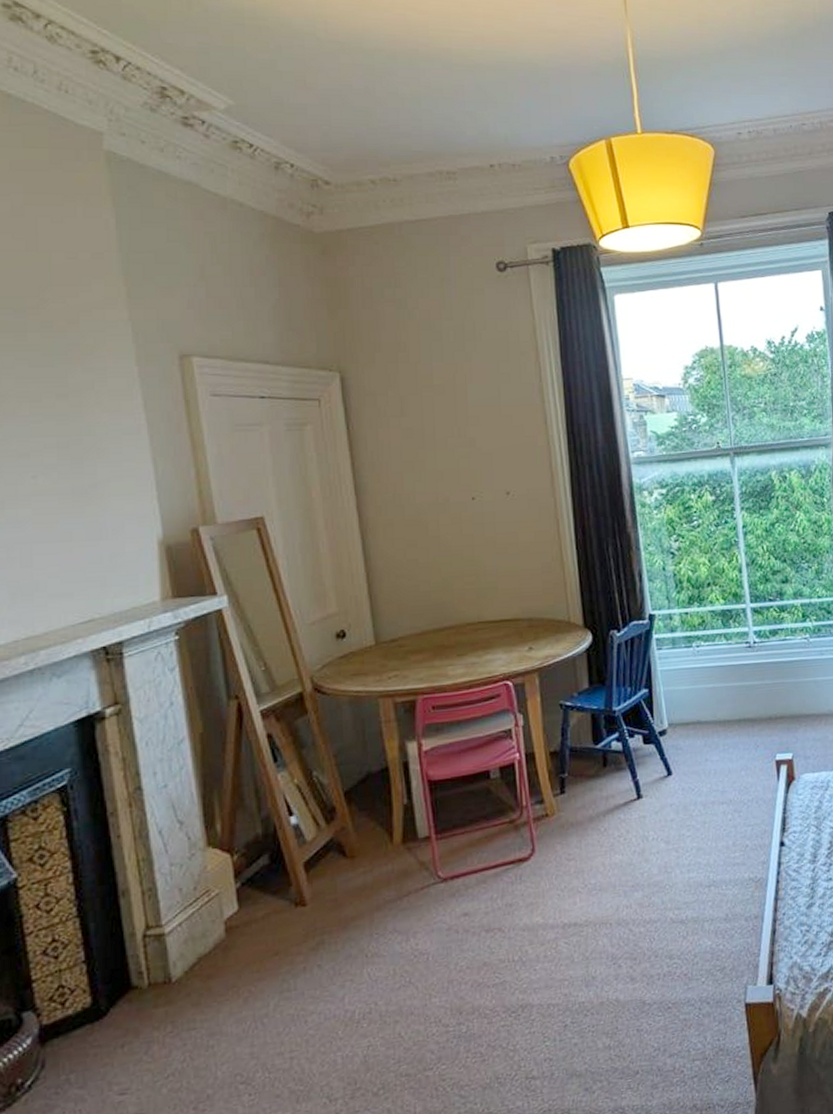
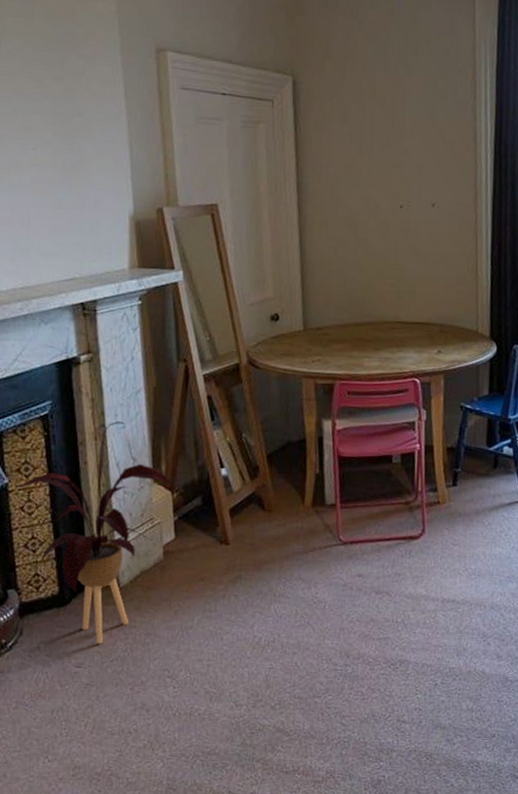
house plant: none [26,779,229,1060] -> present [14,420,171,644]

